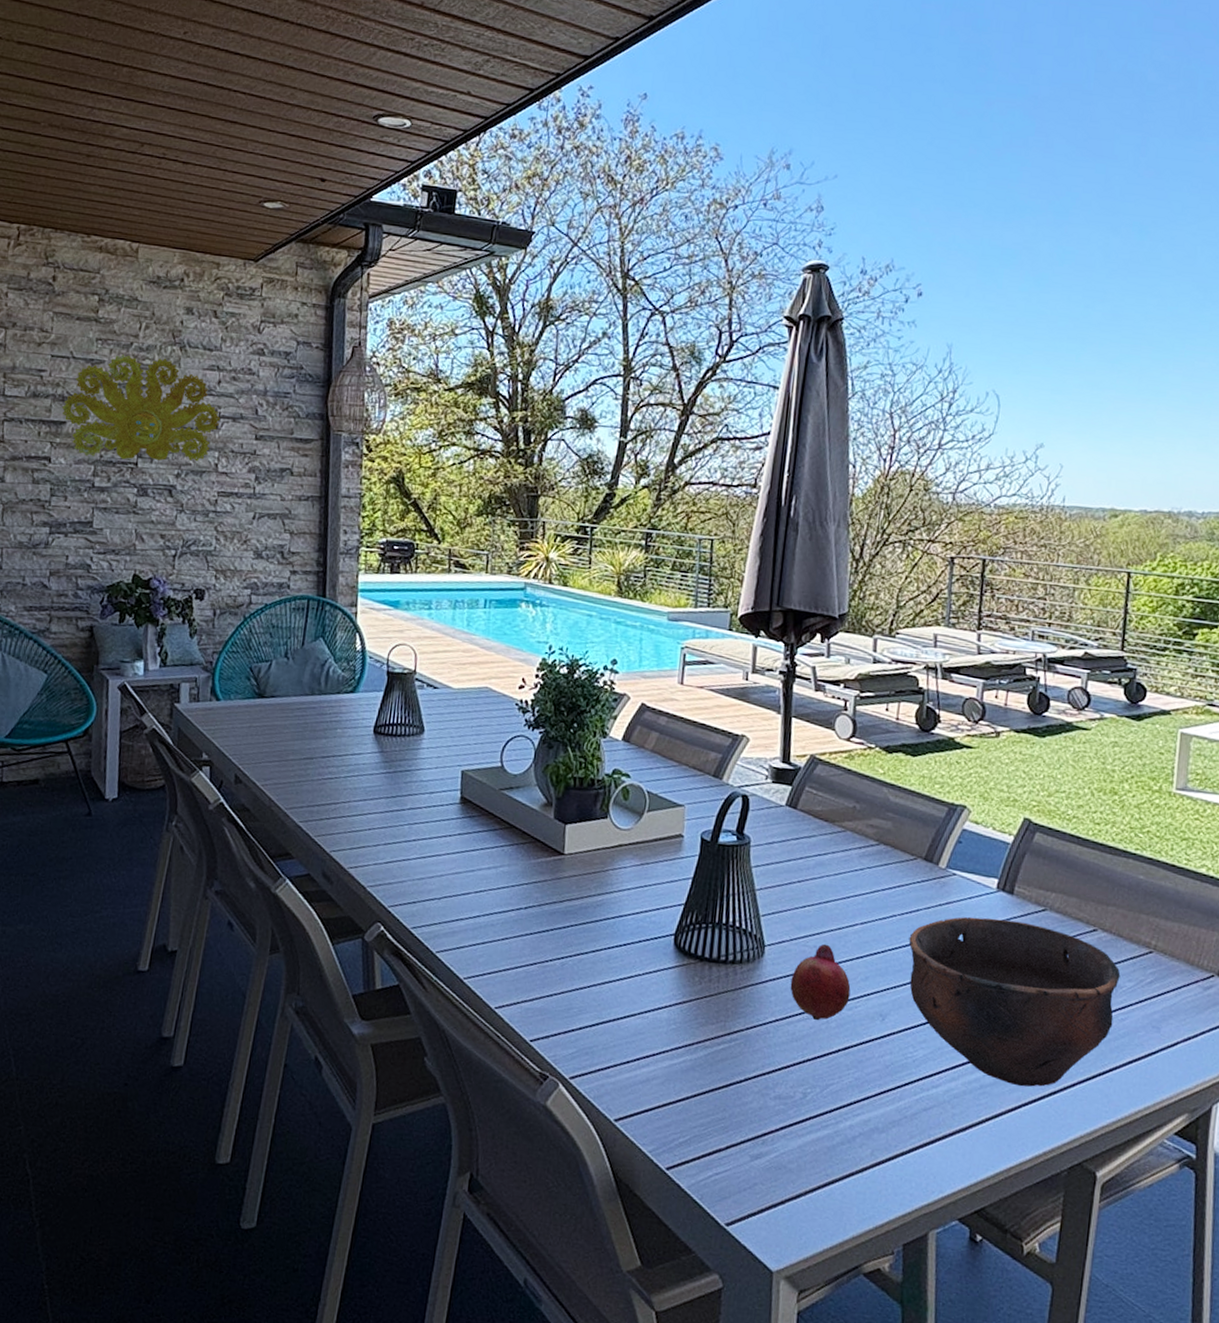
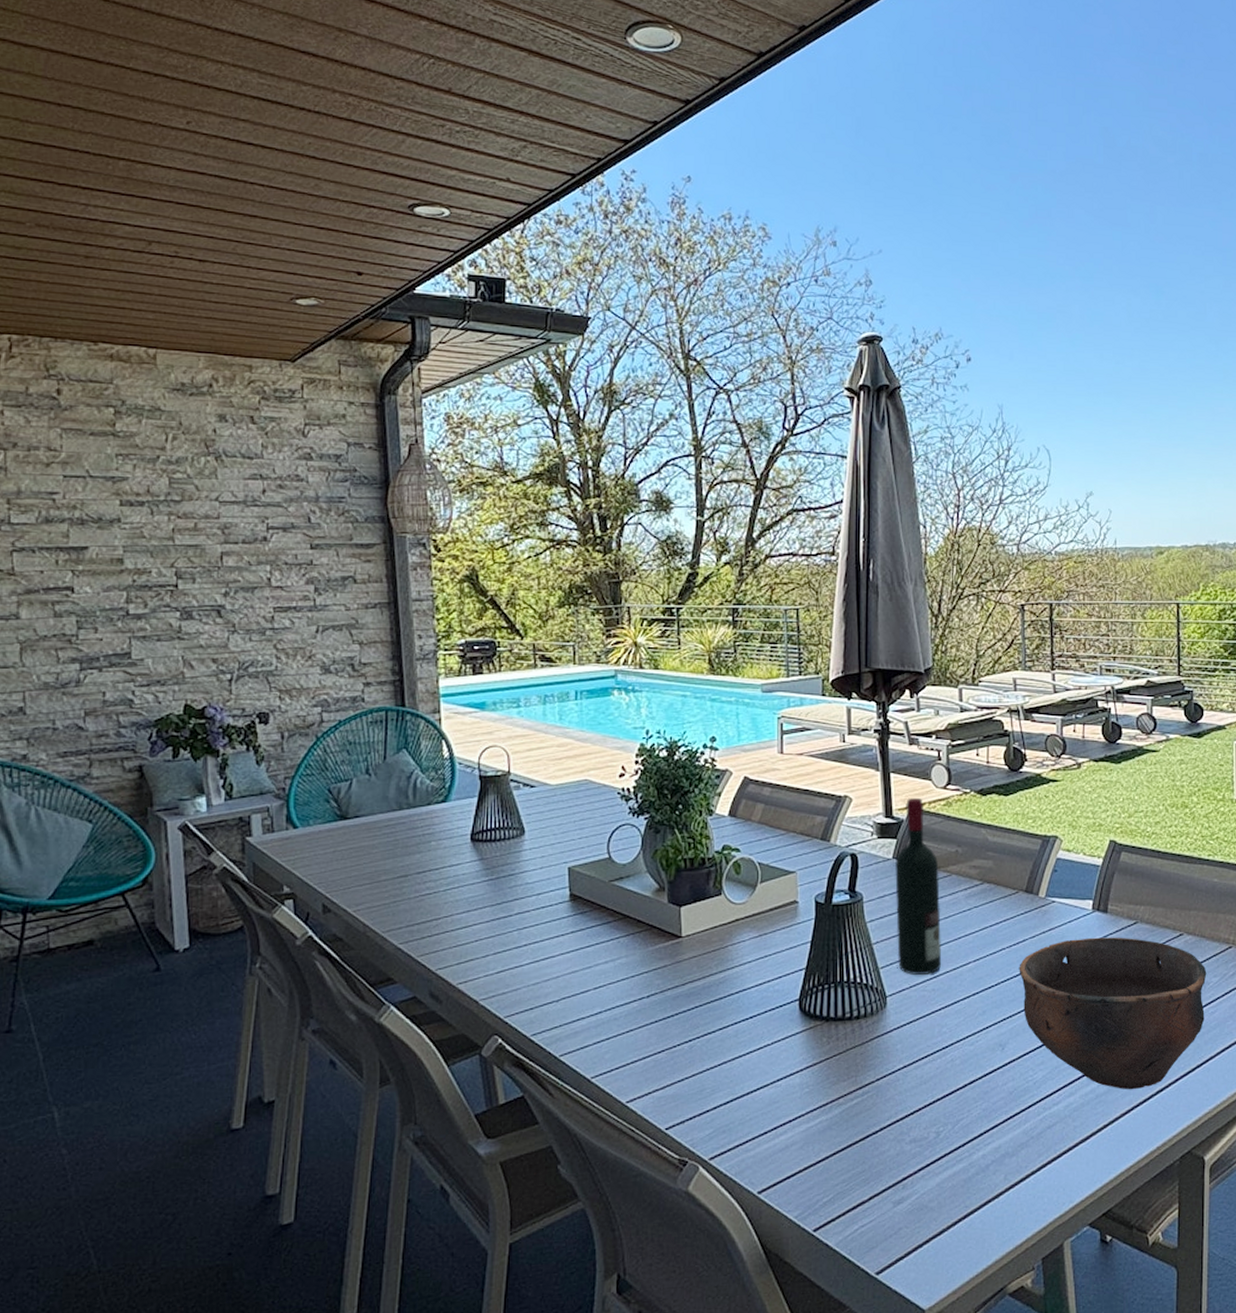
wall decoration: present [62,354,221,462] -> none [82,469,270,583]
wine bottle: none [780,745,834,930] -> present [895,797,942,975]
fruit: present [790,944,851,1021] -> none [914,986,970,1061]

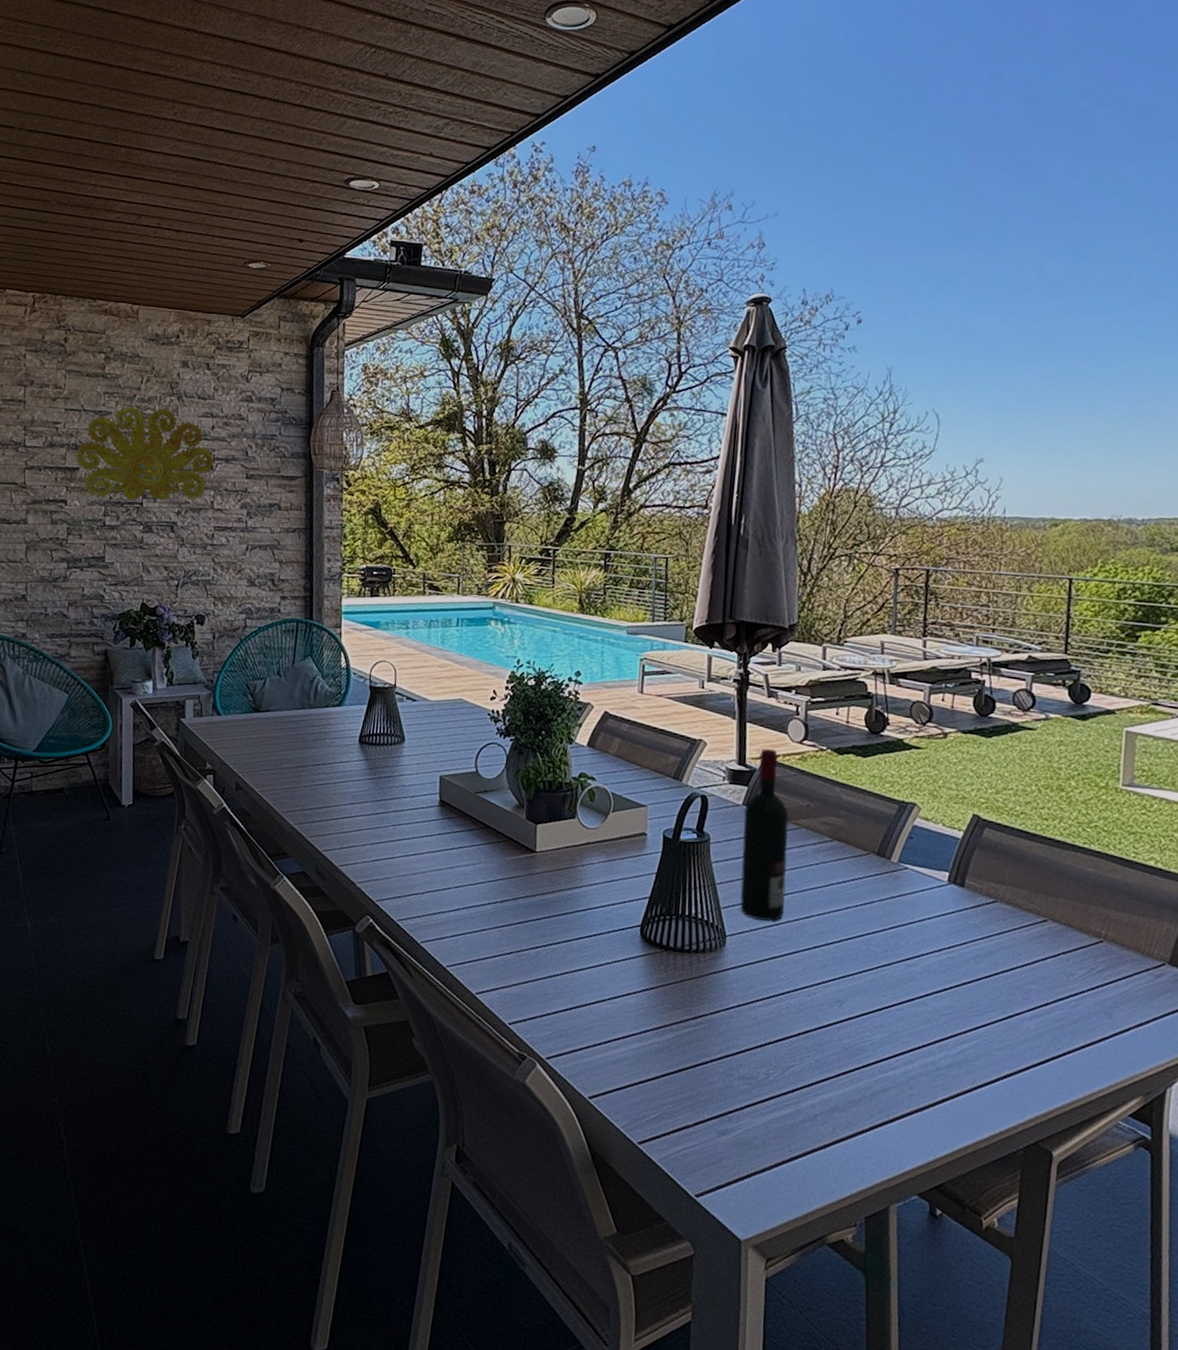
wall decoration: none [82,469,270,583] -> present [75,406,215,501]
bowl: present [1019,937,1207,1090] -> none [863,908,1072,1070]

